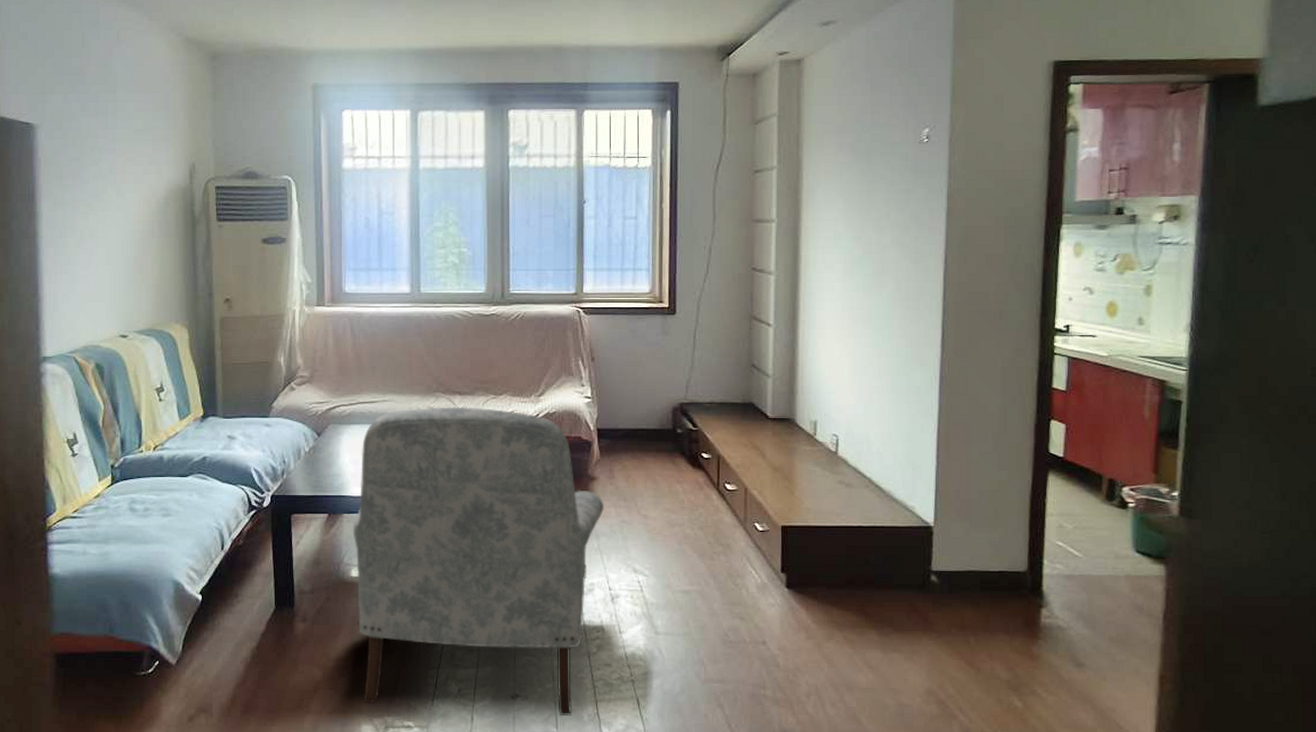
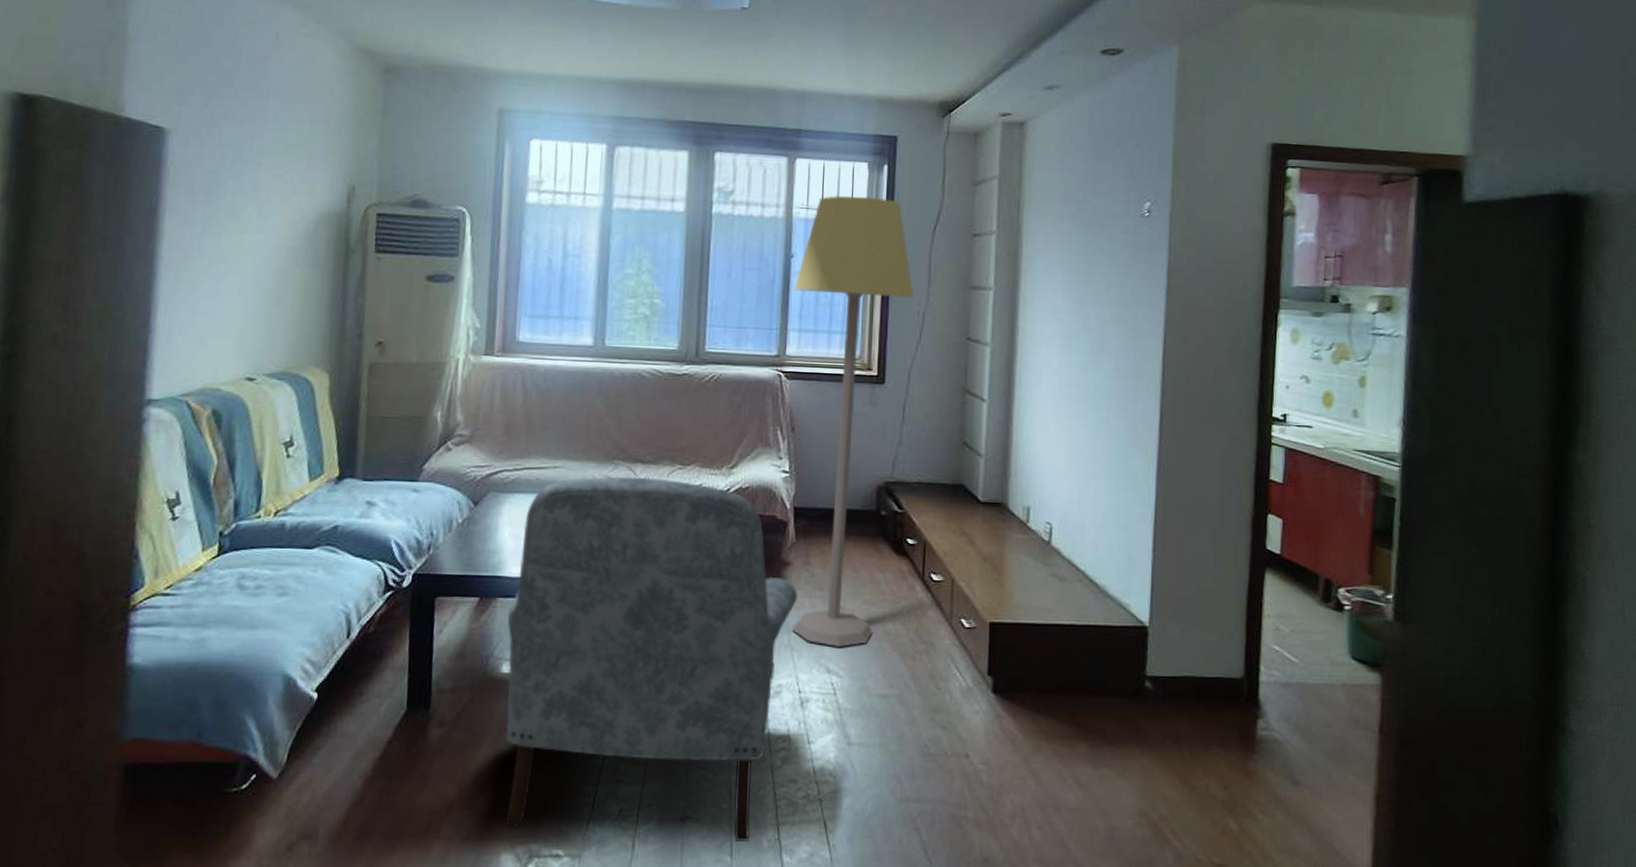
lamp: none [588,142,700,550] -> present [792,195,914,647]

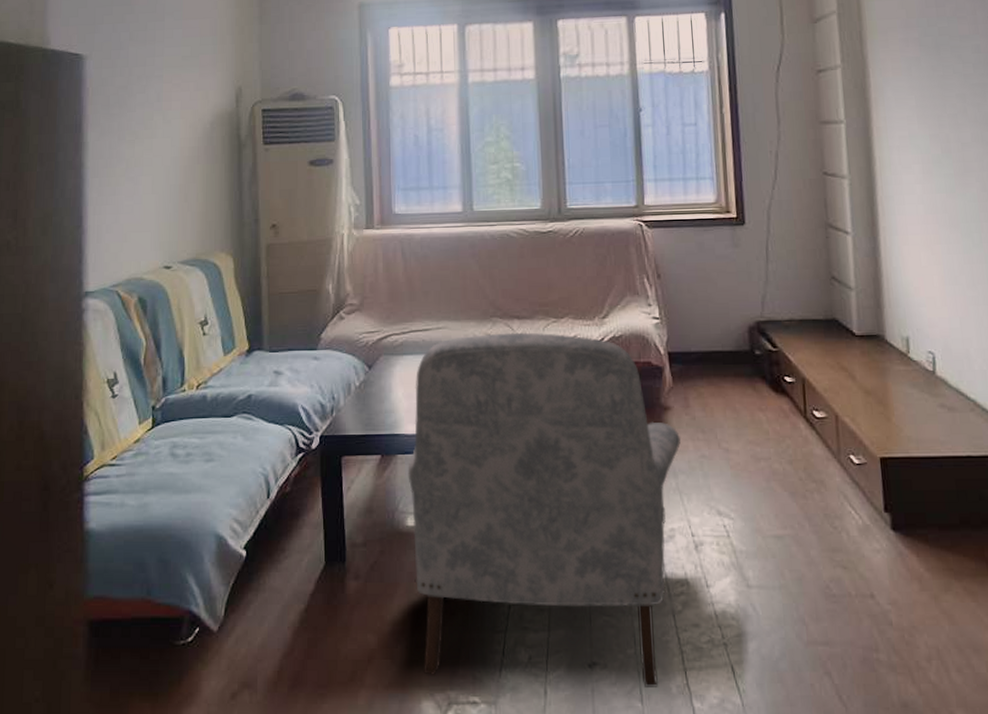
lamp: present [792,195,914,647] -> none [646,45,764,489]

